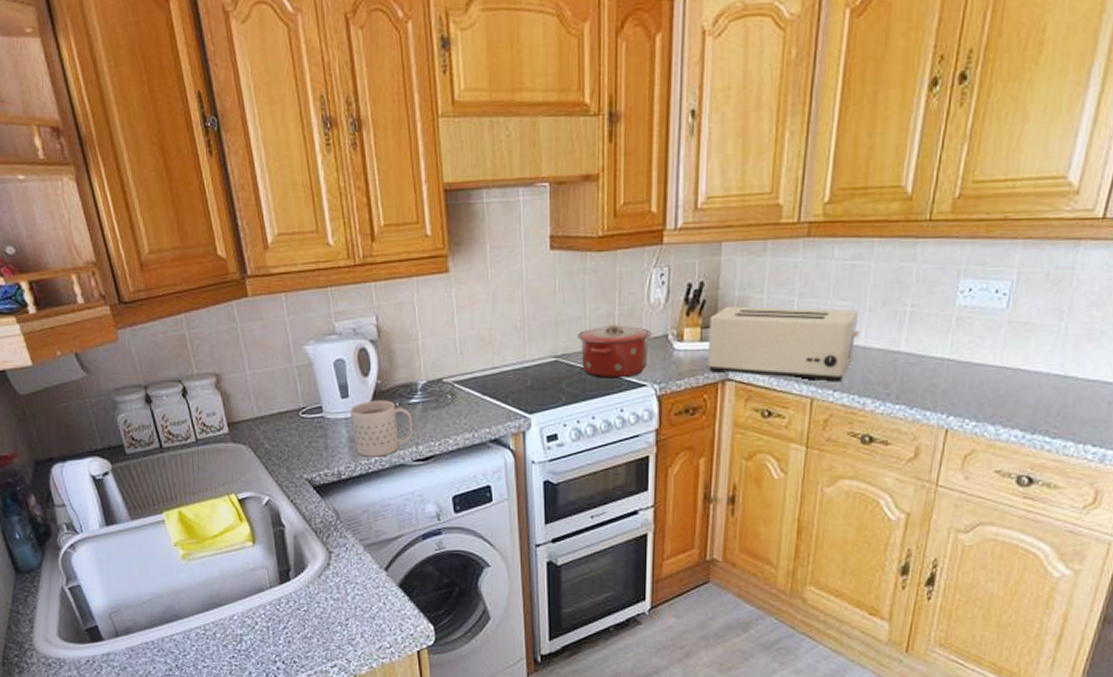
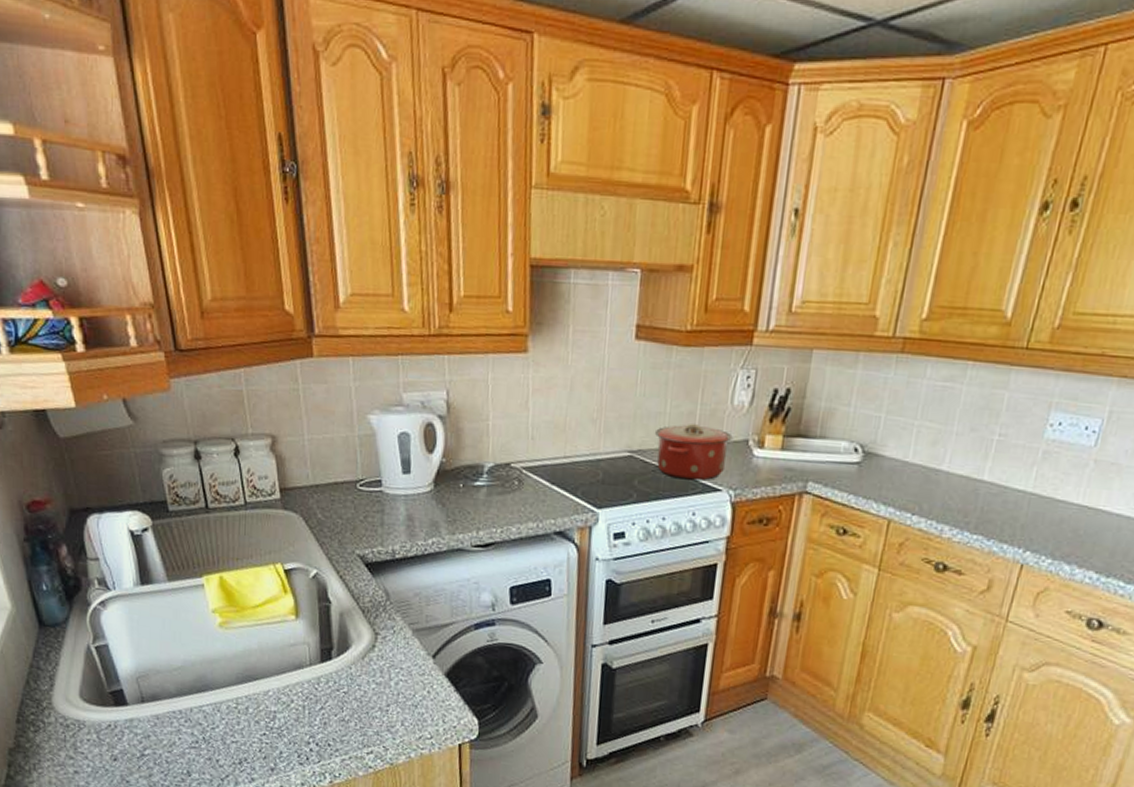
mug: present [350,400,414,457] -> none [410,478,476,539]
toaster: present [708,306,860,382] -> none [786,417,946,506]

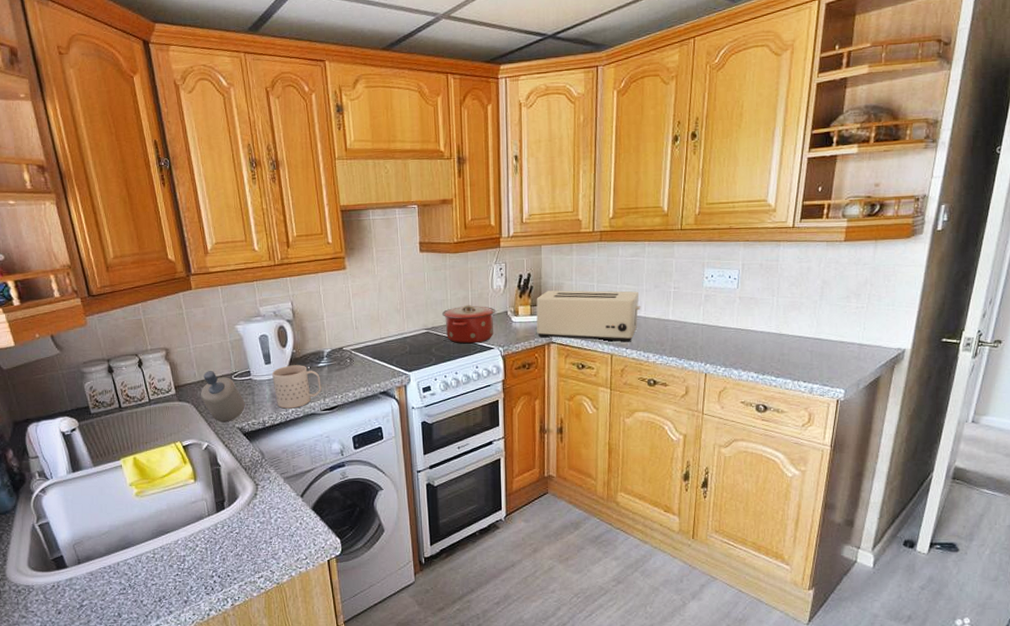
soap dispenser: none [312,473,371,546] -> present [200,371,245,423]
mug: none [410,478,476,539] -> present [272,365,322,409]
toaster: none [786,417,946,506] -> present [536,290,641,342]

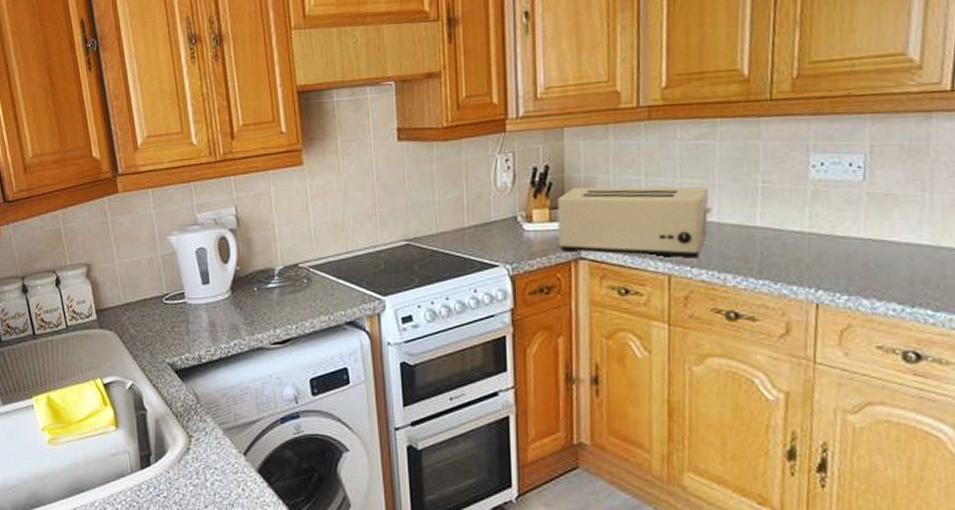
soap dispenser: present [200,371,245,423] -> none [125,292,177,356]
mug: present [272,365,322,409] -> none [211,285,271,341]
casserole: present [441,305,496,344] -> none [426,208,501,260]

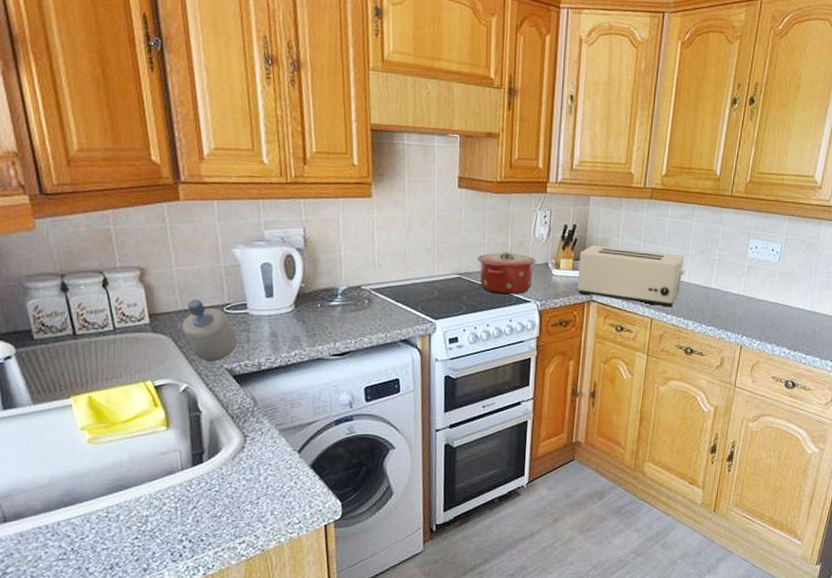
soap dispenser: none [125,292,177,356] -> present [181,299,238,362]
casserole: none [426,208,501,260] -> present [477,252,536,295]

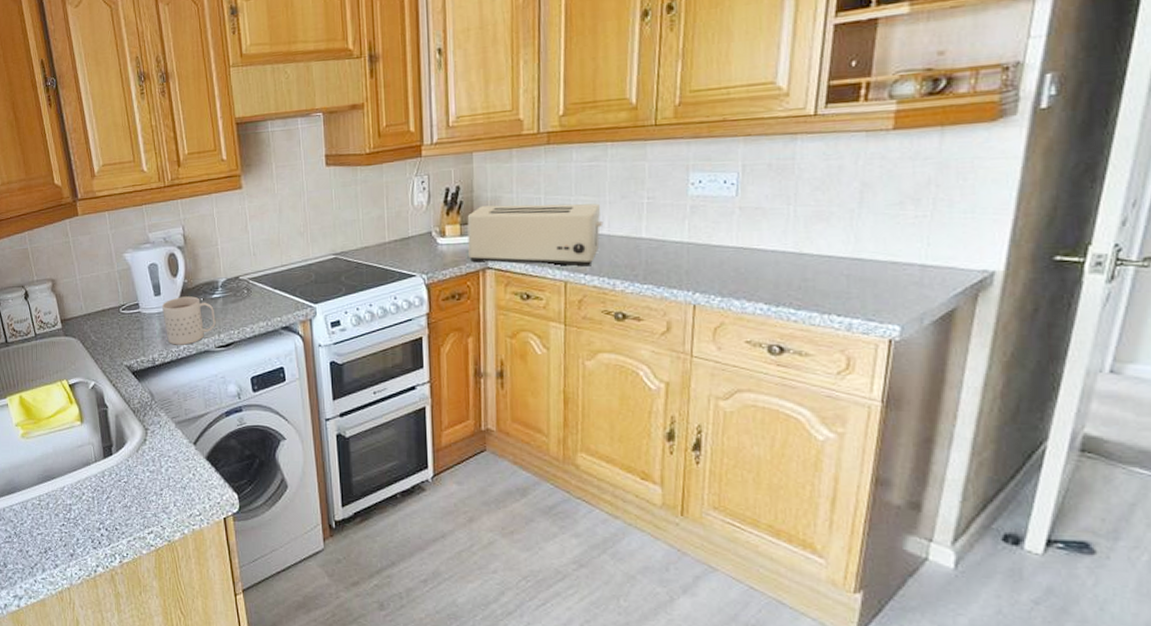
soap dispenser: present [181,299,238,362] -> none [86,303,134,360]
mug: none [274,301,333,351] -> present [162,296,216,345]
casserole: present [477,252,536,295] -> none [352,225,418,271]

